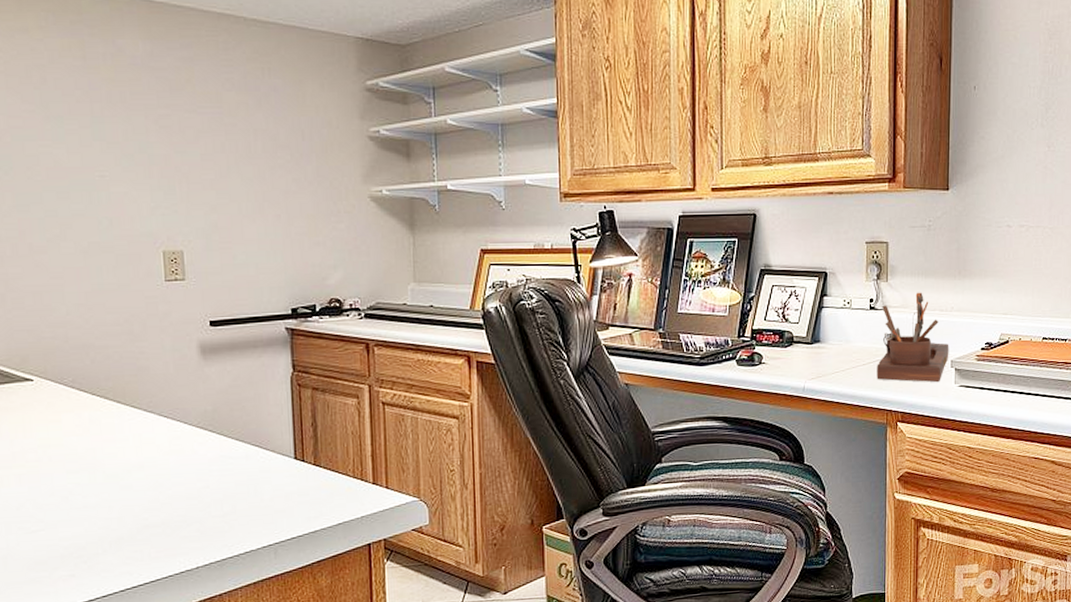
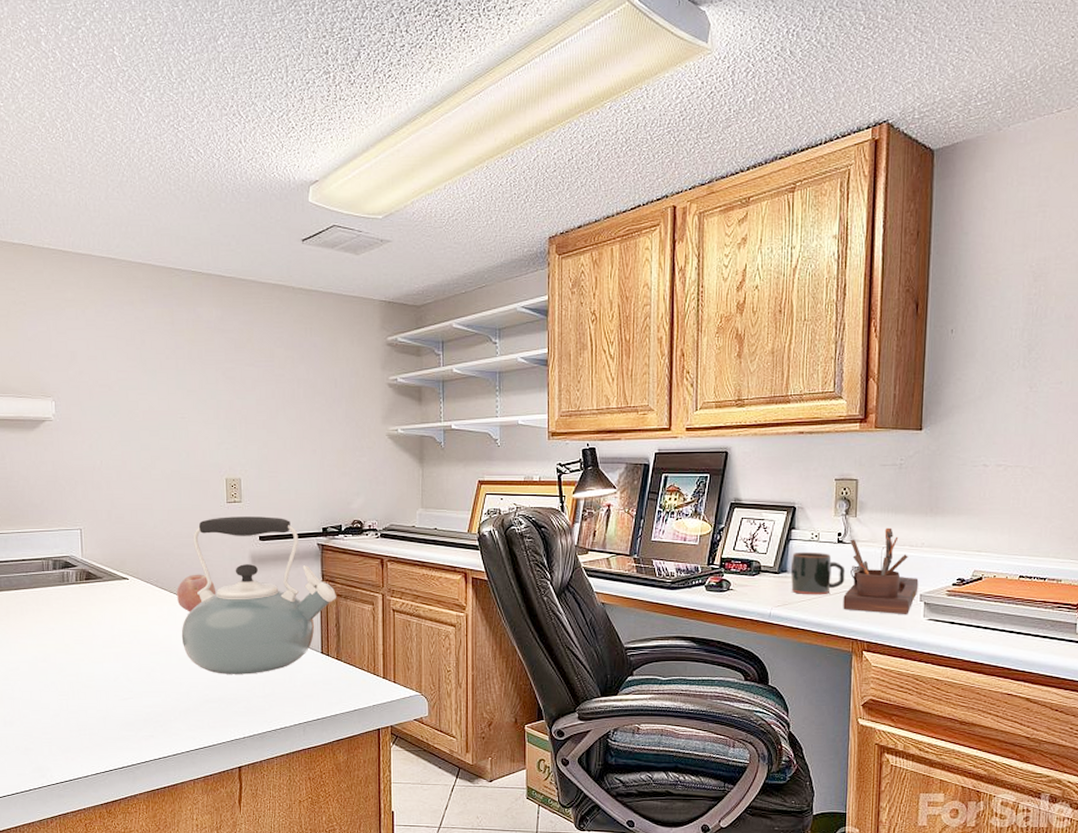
fruit: none [101,370,155,418] -> present [177,574,216,612]
kettle: none [108,297,313,492] -> present [181,516,337,674]
mug: none [823,319,878,366] -> present [790,552,846,595]

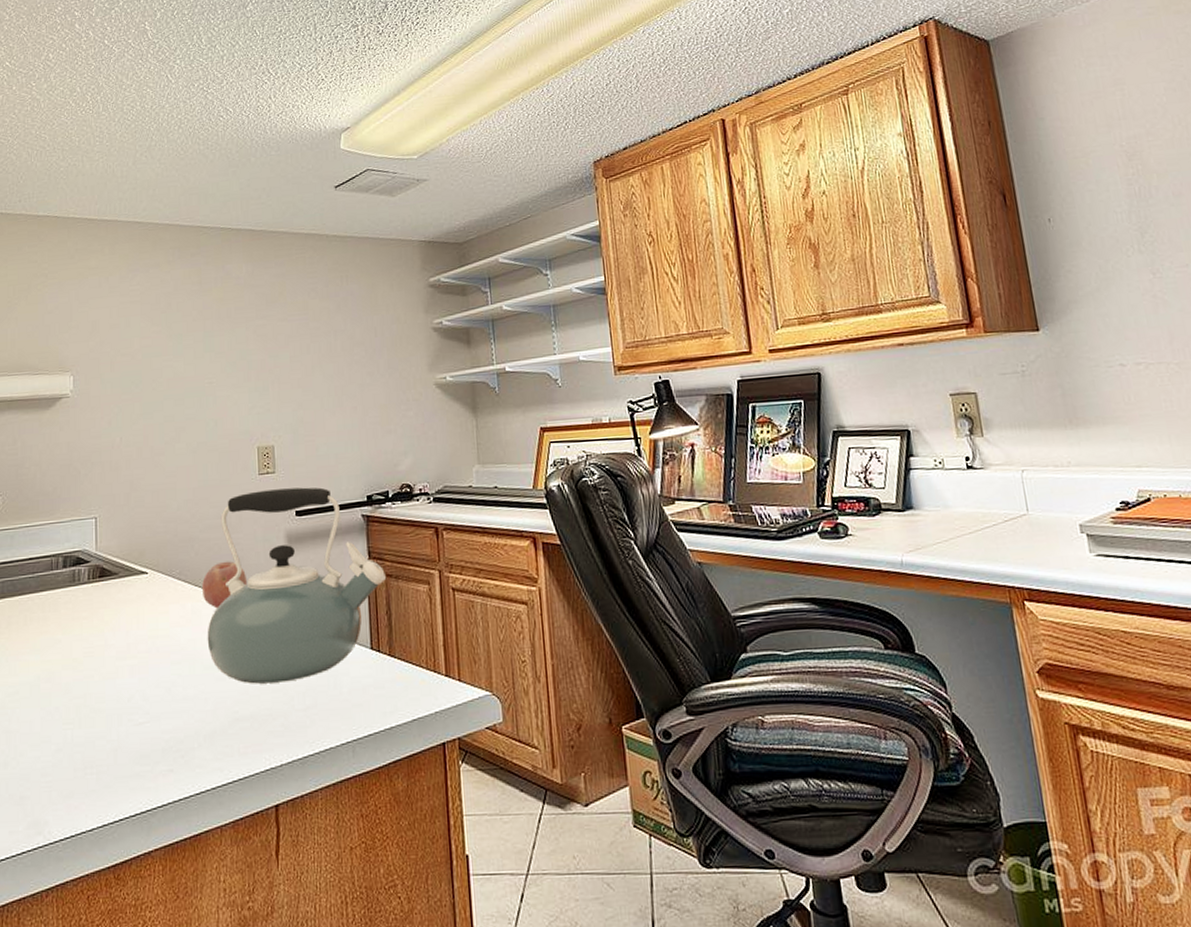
mug: present [790,552,846,595] -> none [915,482,985,535]
desk organizer: present [843,527,919,615] -> none [982,446,1076,552]

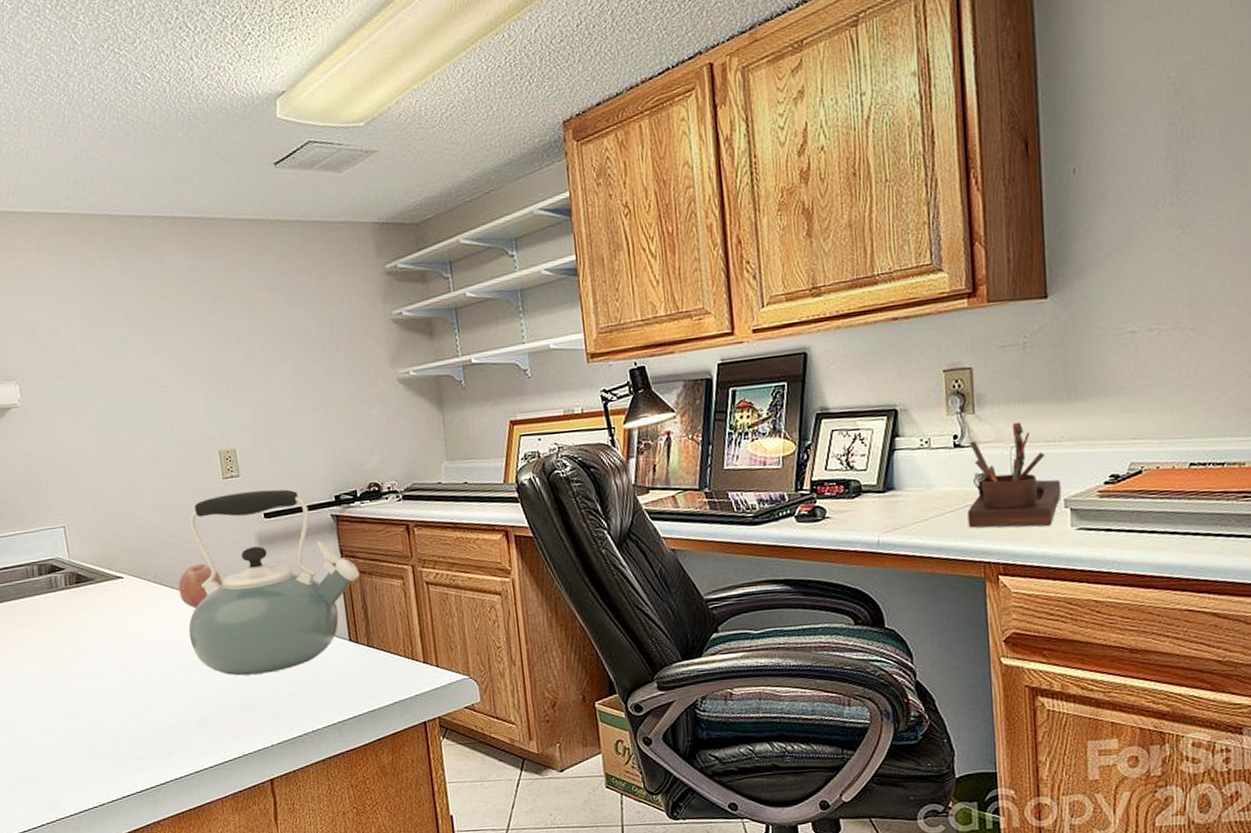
desk organizer: none [982,446,1076,552] -> present [967,422,1062,529]

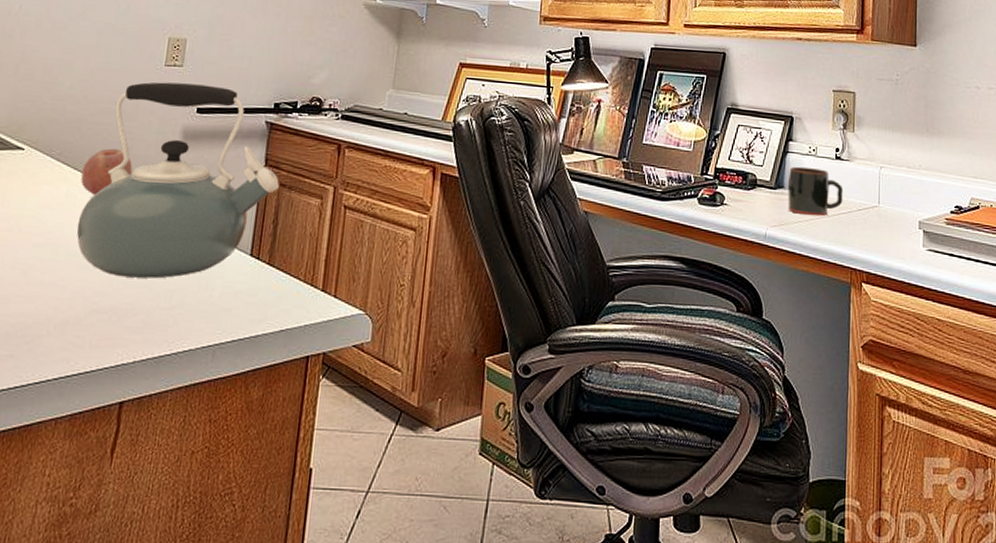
mug: none [898,461,968,515] -> present [787,166,844,217]
desk organizer: present [967,422,1062,529] -> none [841,146,917,244]

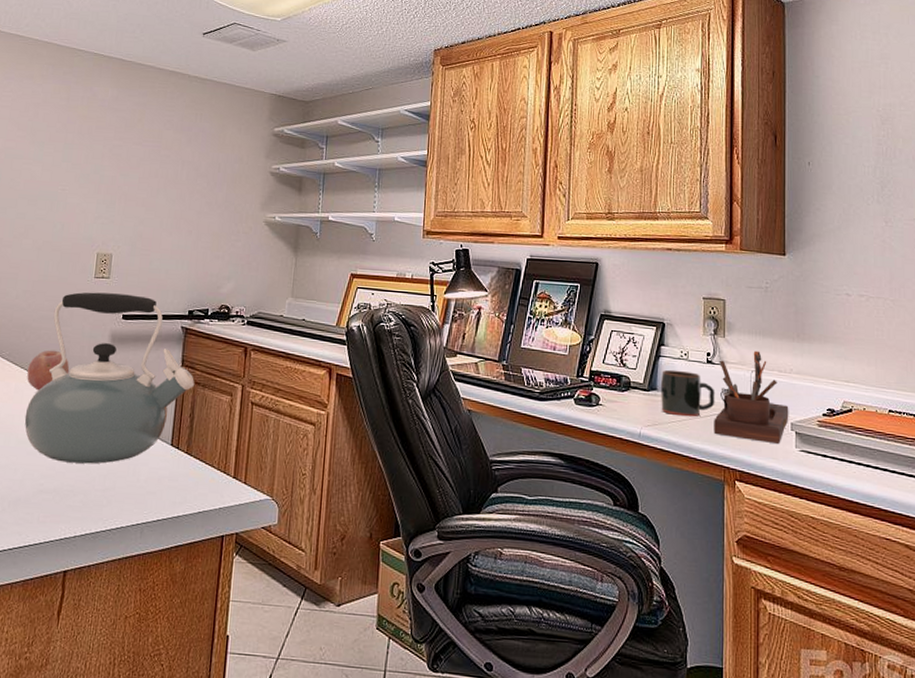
desk organizer: none [841,146,917,244] -> present [714,350,789,445]

